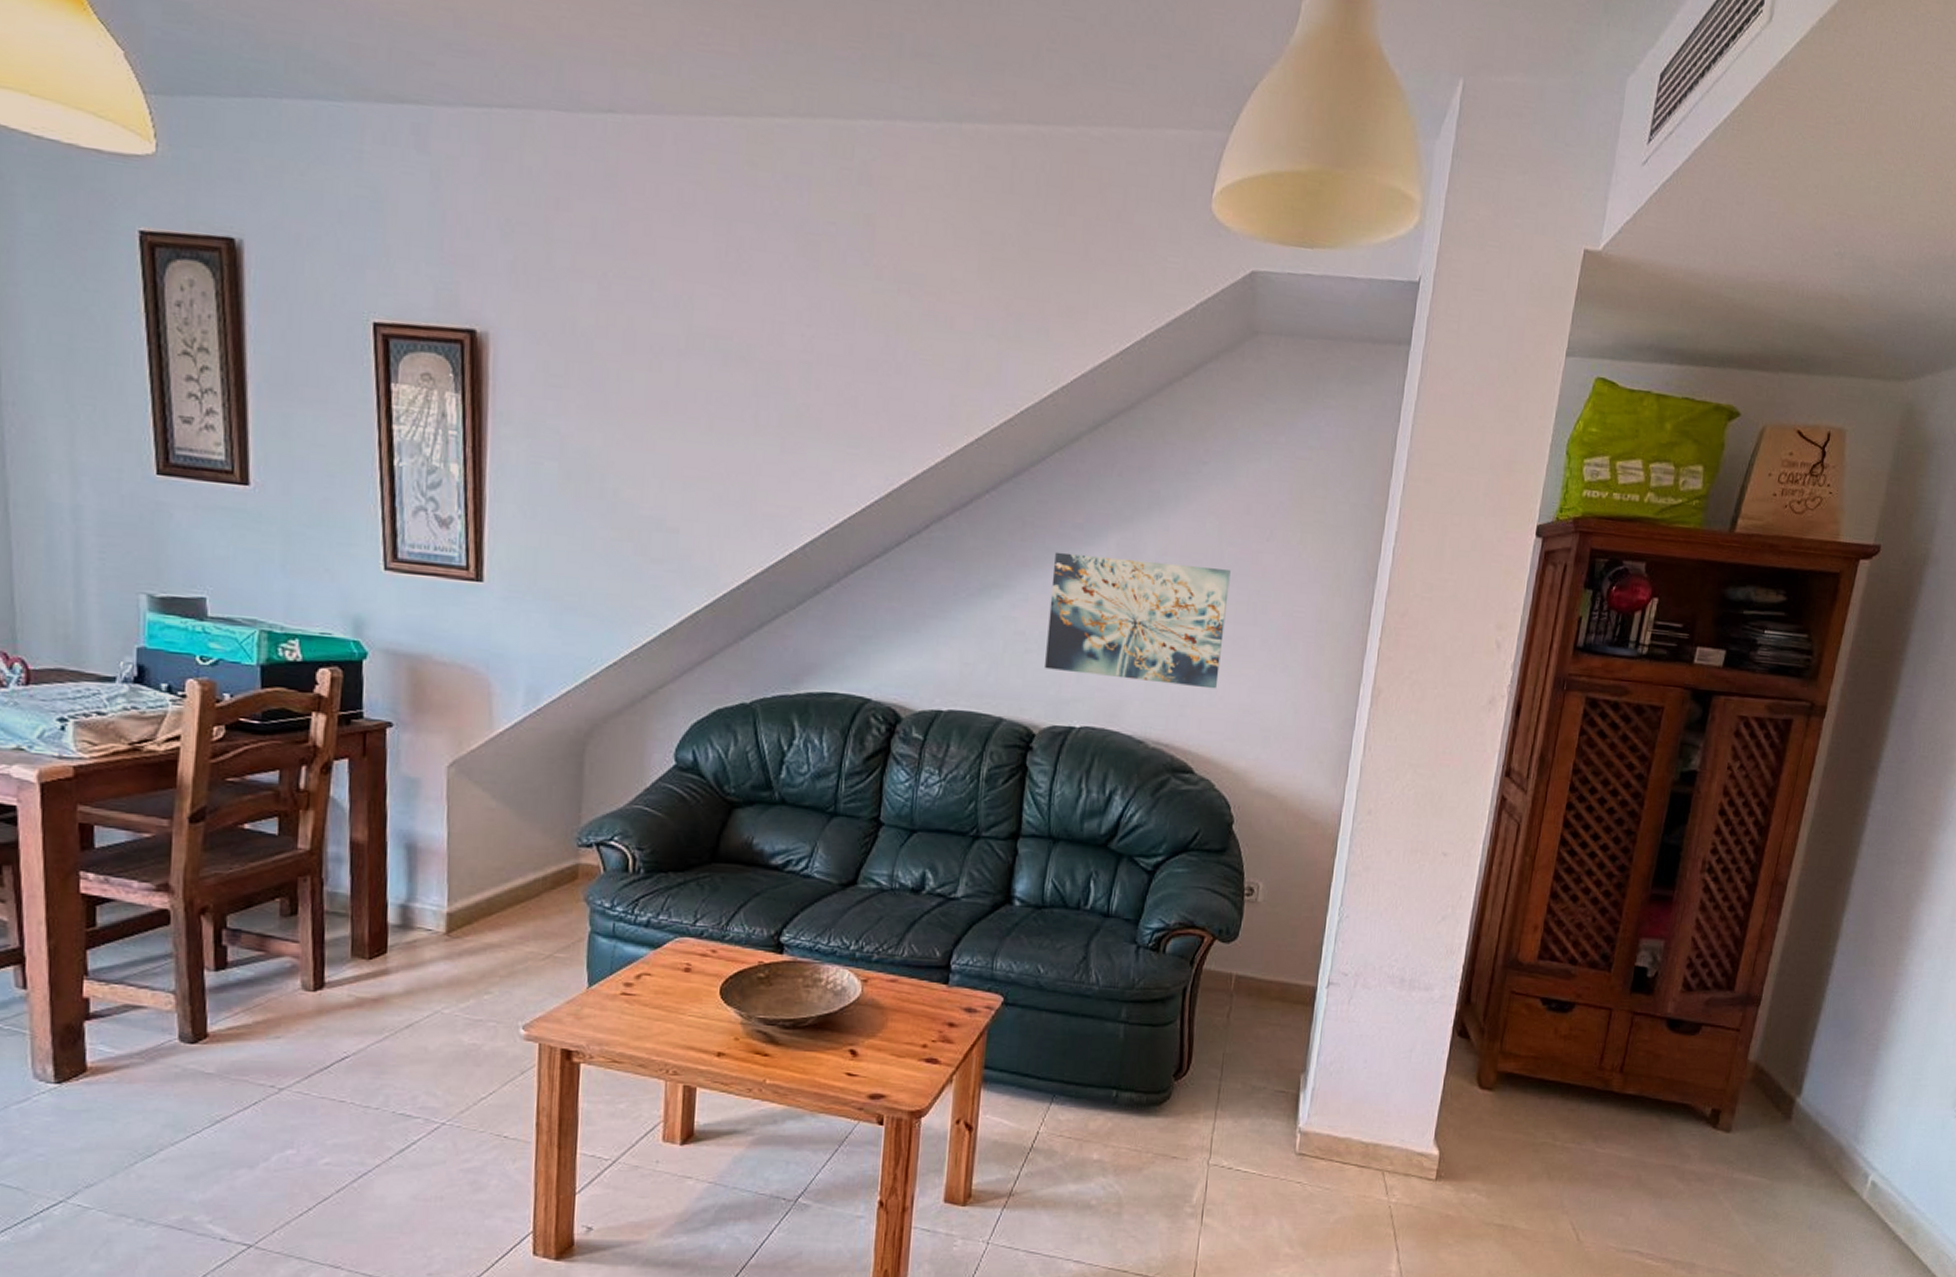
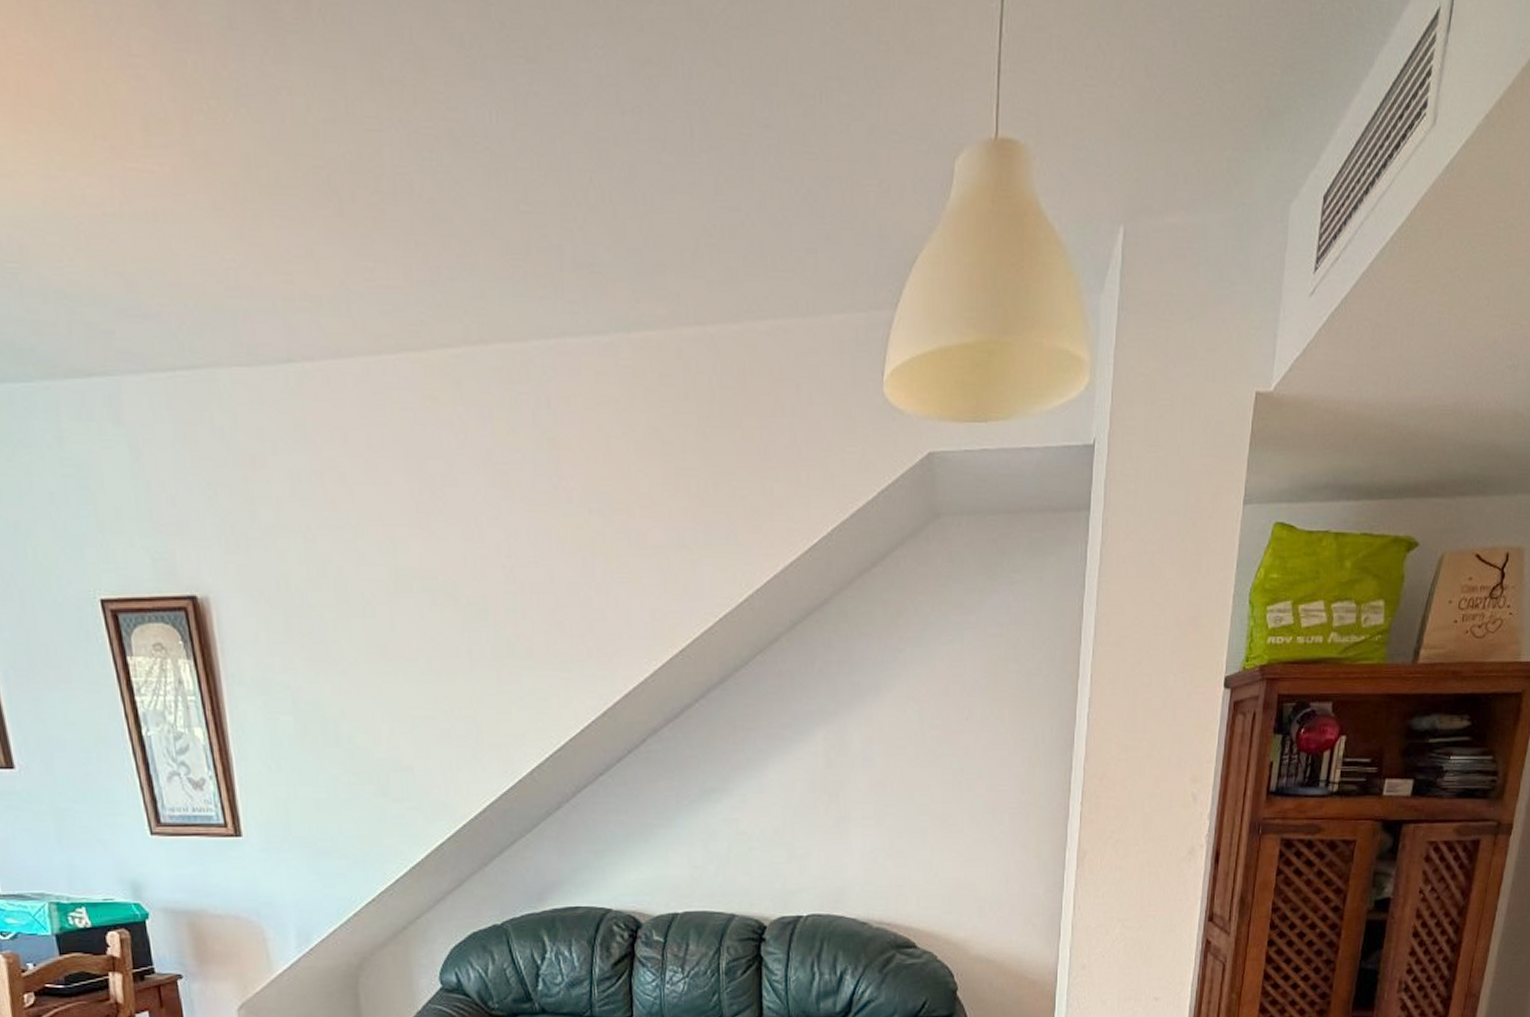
wall art: present [1045,551,1231,689] -> none [766,751,934,867]

